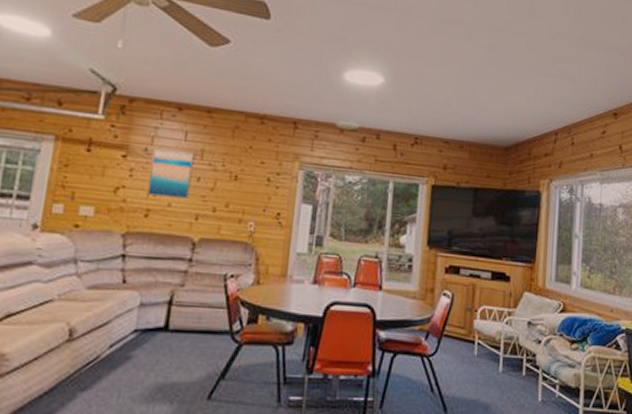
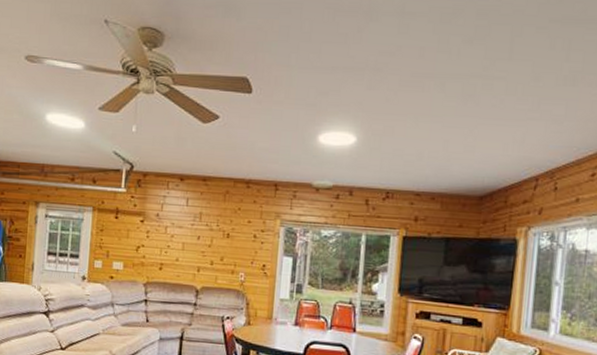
wall art: present [148,149,195,199] -> none [161,214,195,254]

